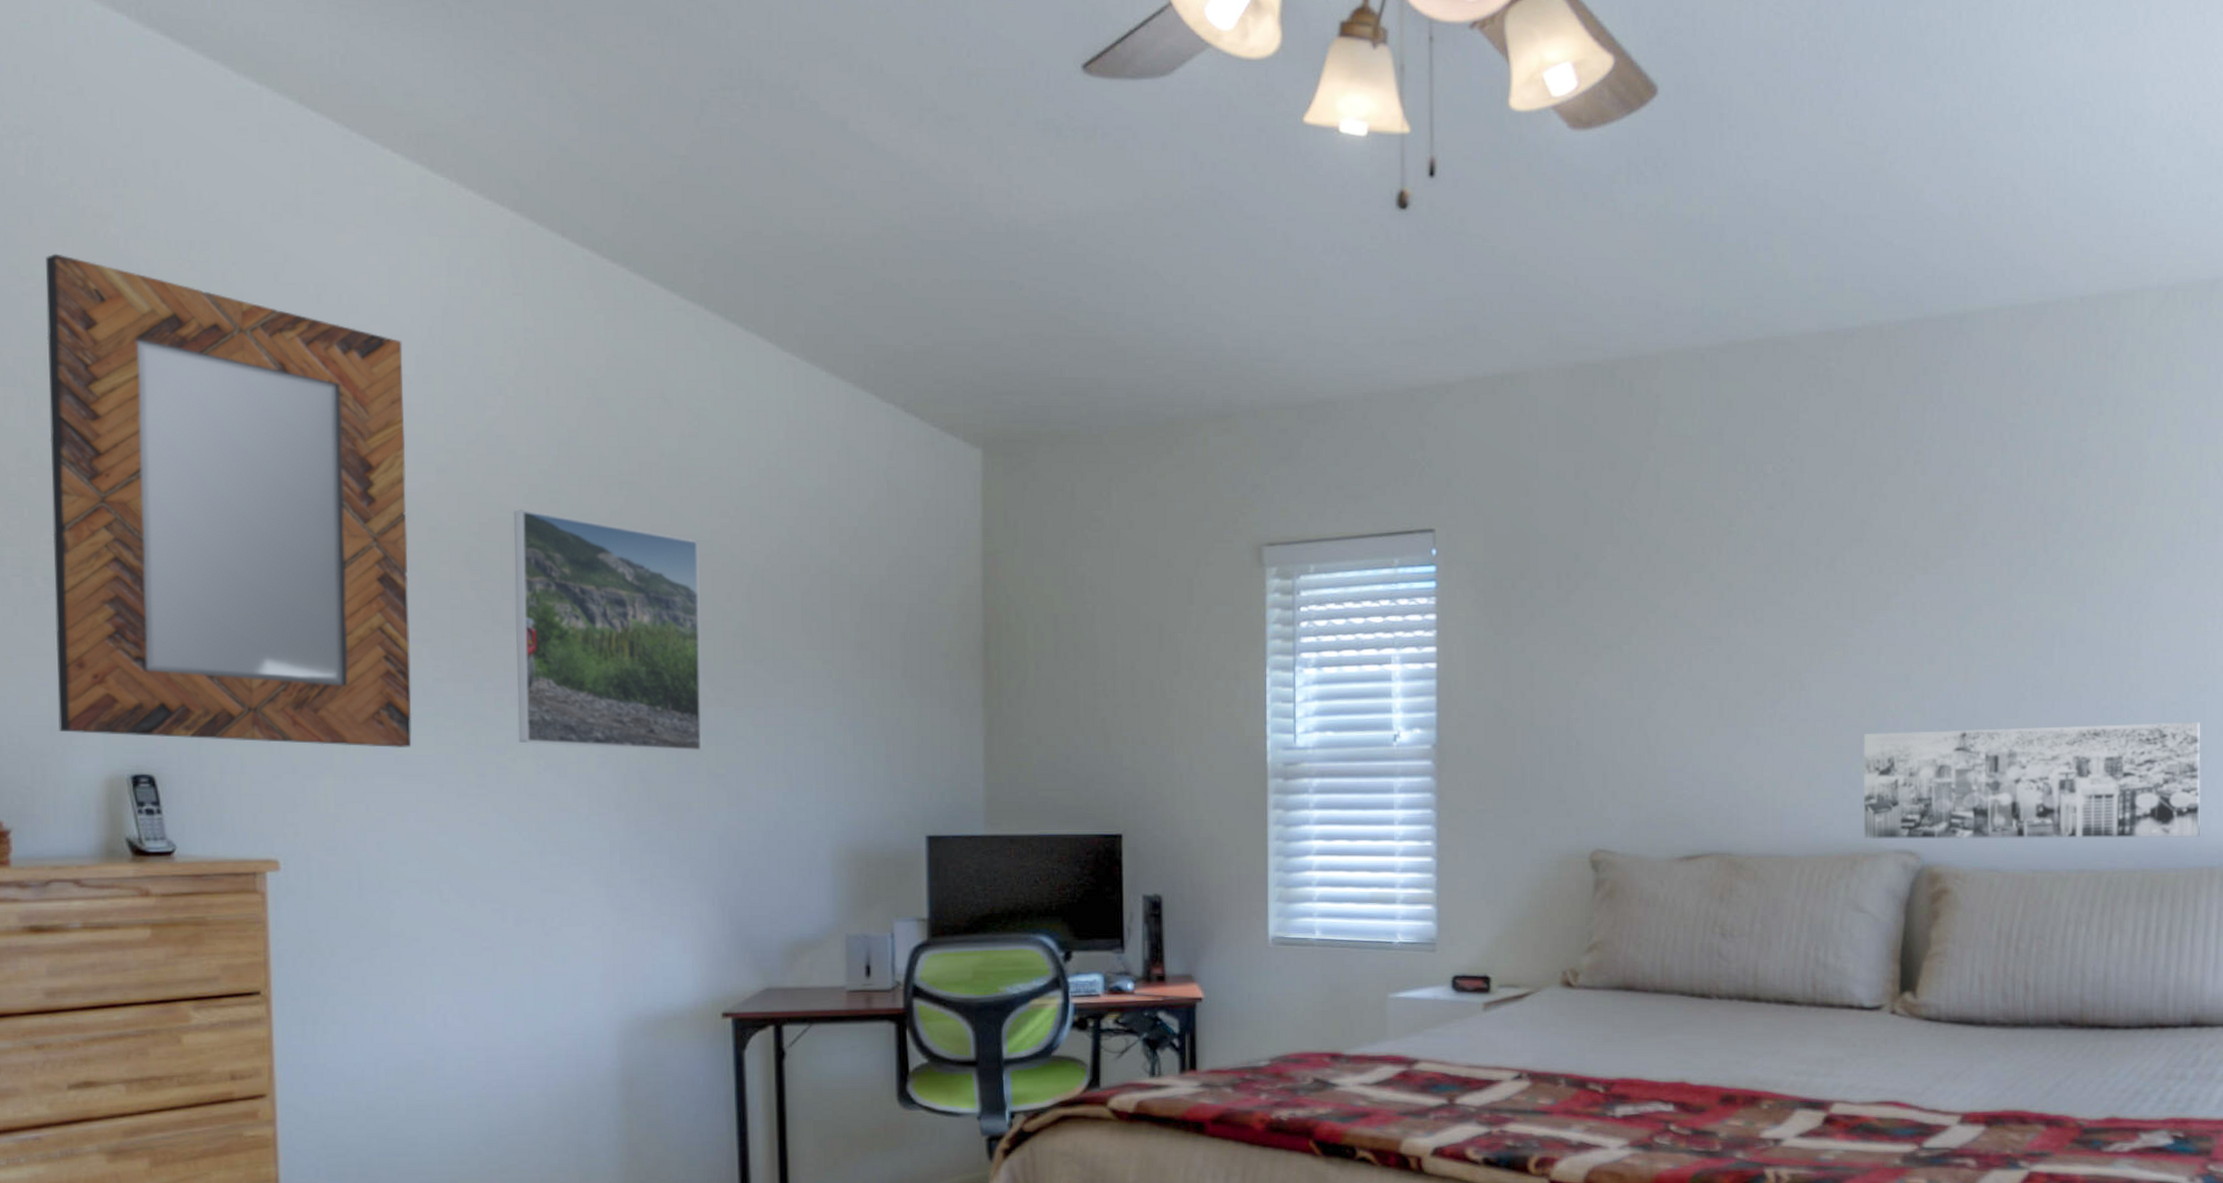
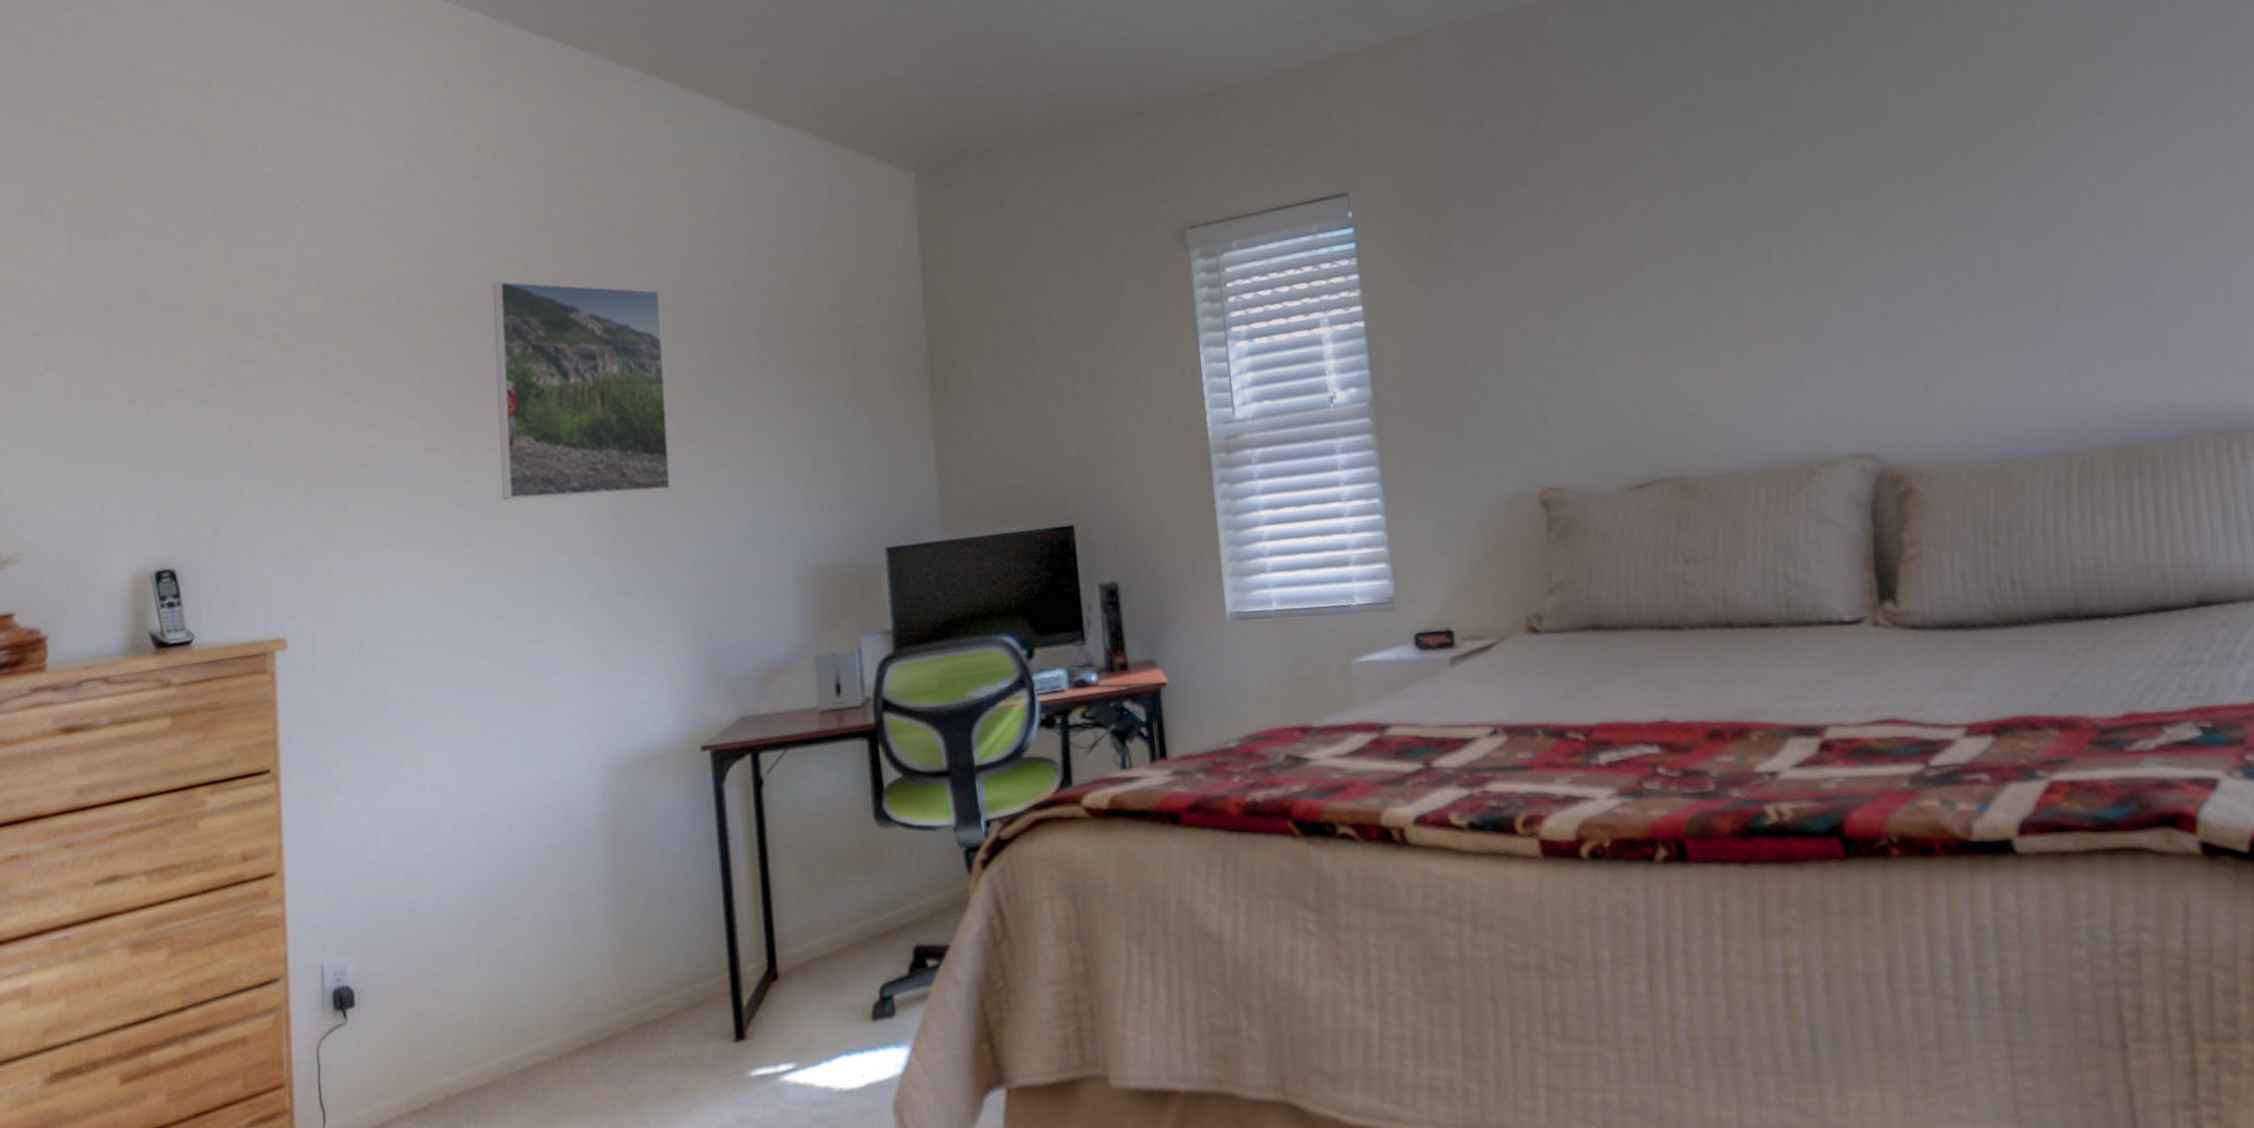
home mirror: present [46,253,412,749] -> none [86,105,406,538]
wall art: present [1863,721,2201,839] -> none [1801,287,2170,447]

